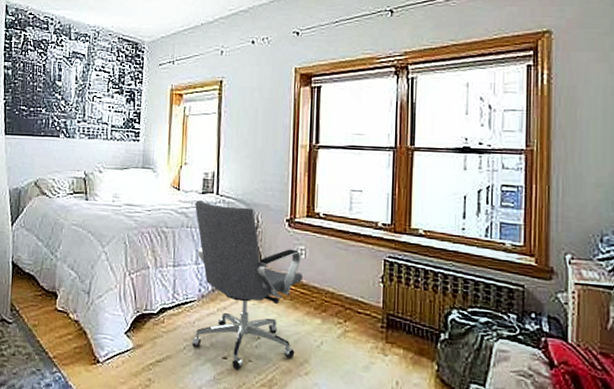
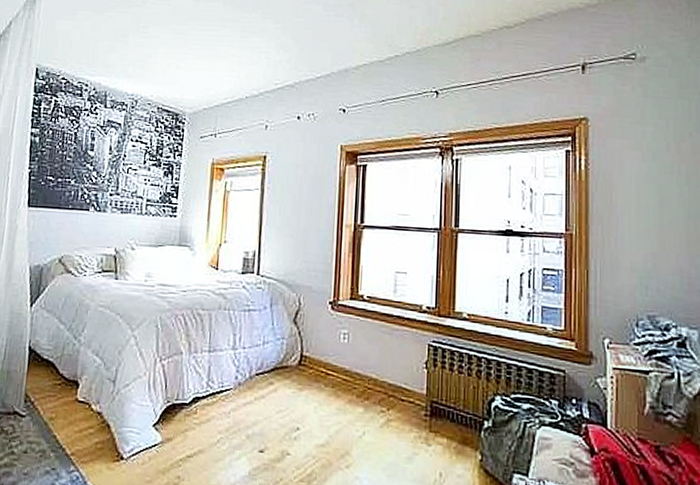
office chair: present [191,200,304,370] -> none [226,281,346,465]

